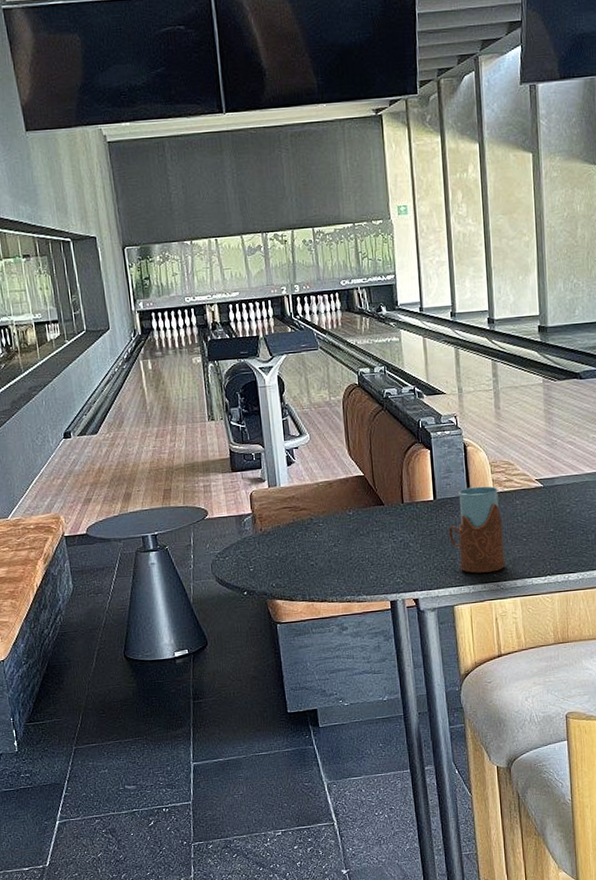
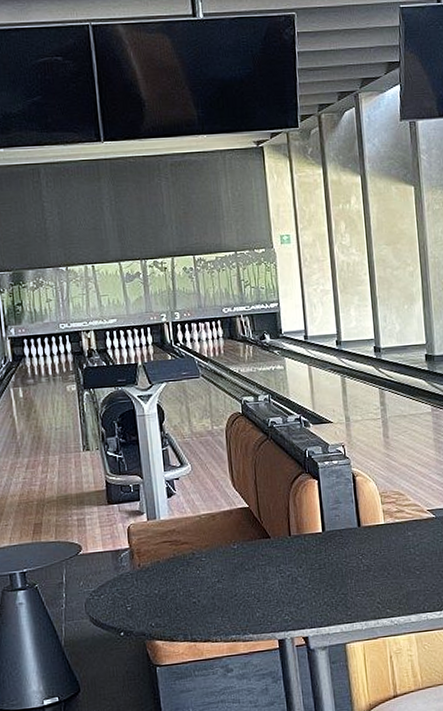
drinking glass: present [448,486,506,574] -> none [338,517,399,609]

